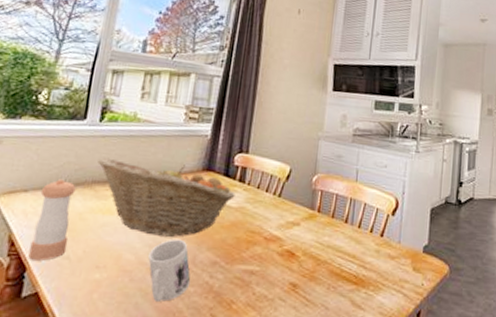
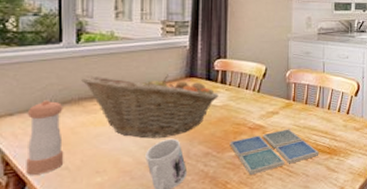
drink coaster: none [240,245,344,297] -> present [229,129,319,175]

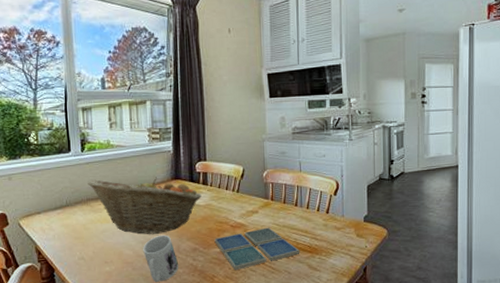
pepper shaker: present [26,100,64,175] -> none [50,201,80,263]

